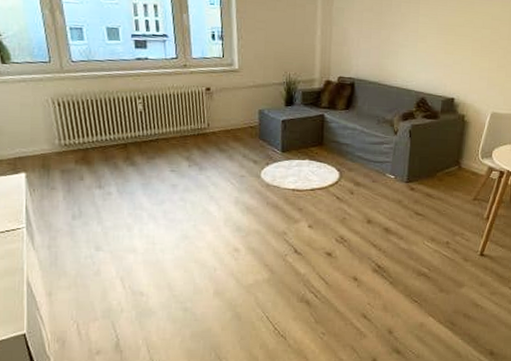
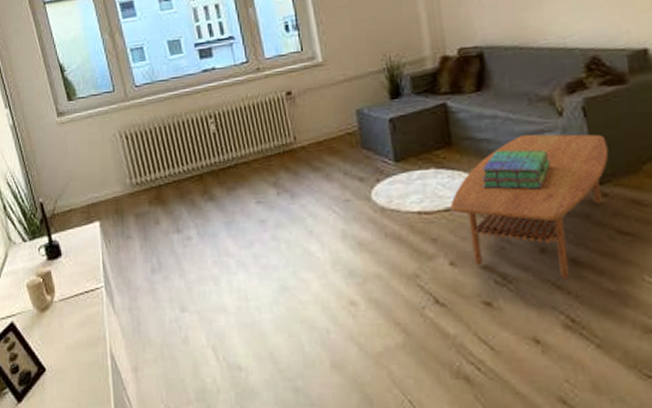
coffee table: none [314,143,420,241] -> present [449,134,609,280]
stack of books: none [339,152,384,181] -> present [482,149,551,190]

